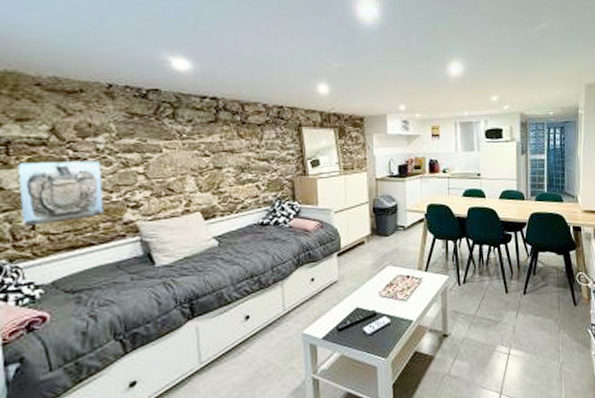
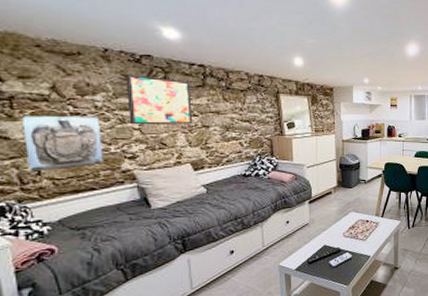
wall art: none [130,112,204,169] -> present [125,74,193,125]

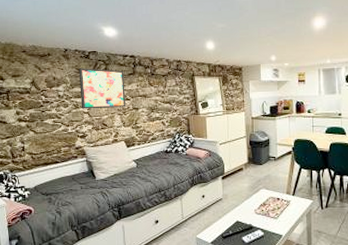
wall sculpture: present [22,116,103,172] -> none [14,103,64,148]

